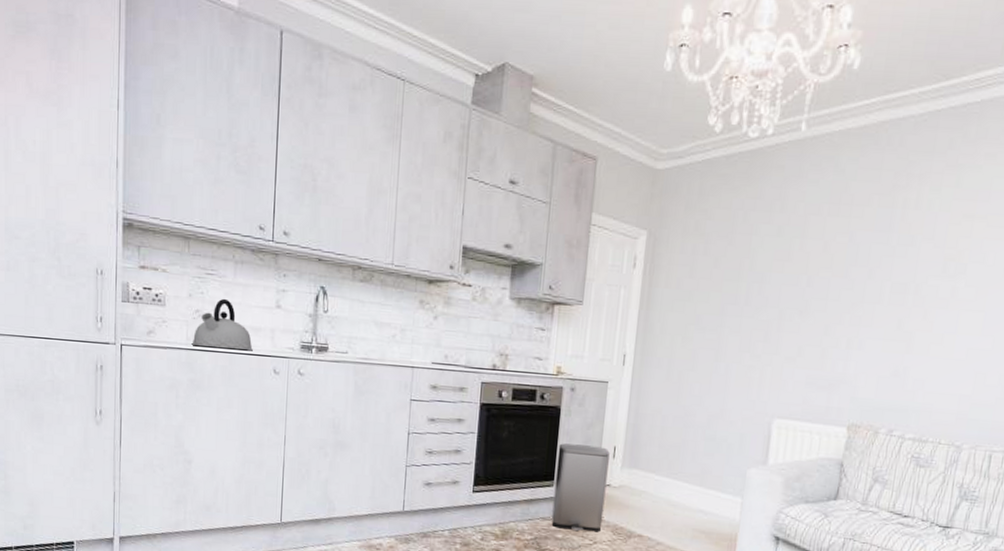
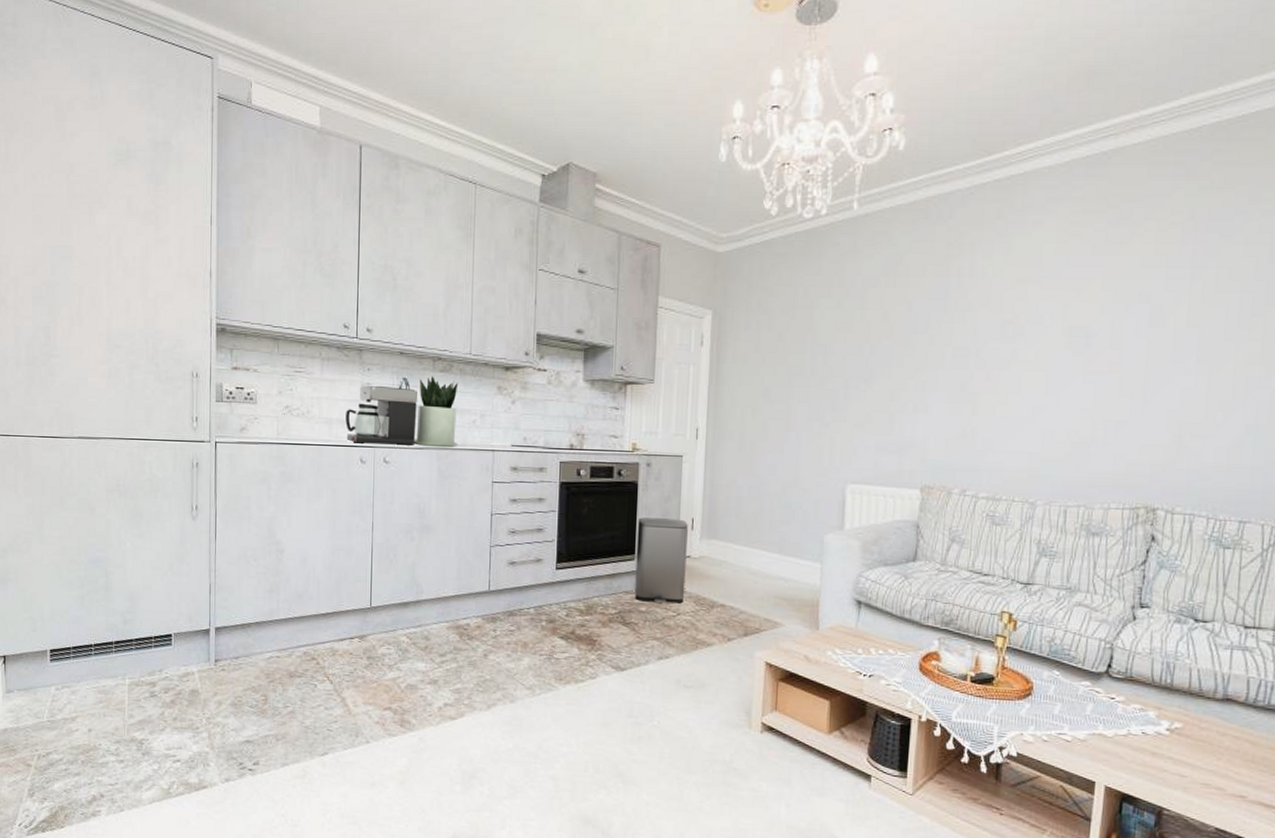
kettle: present [192,298,253,351] -> none [282,394,340,443]
coffee maker: none [259,292,335,359] -> present [345,385,417,447]
planter: none [329,286,379,363] -> present [413,376,459,448]

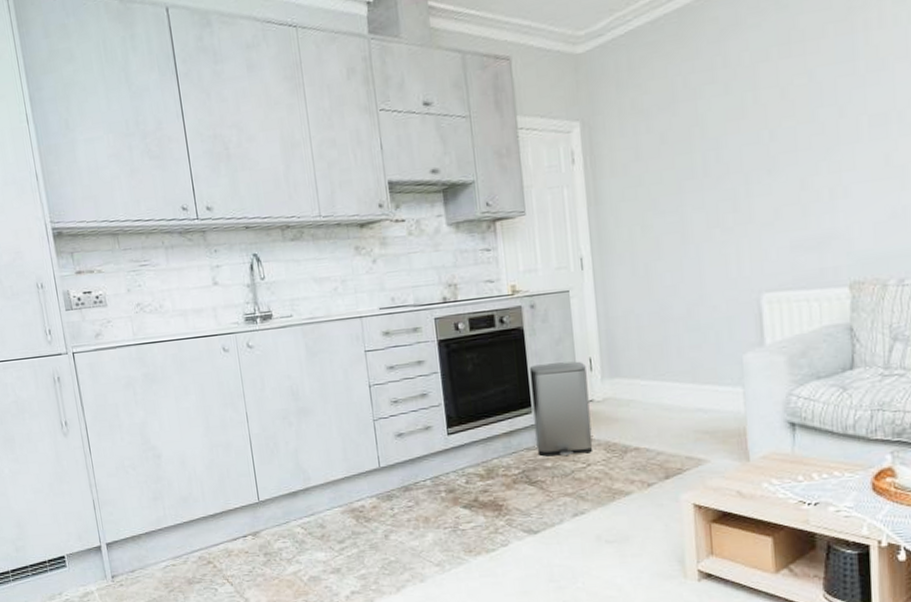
coffee maker: present [345,385,417,447] -> none [199,264,277,333]
planter: present [413,376,459,448] -> none [271,247,324,324]

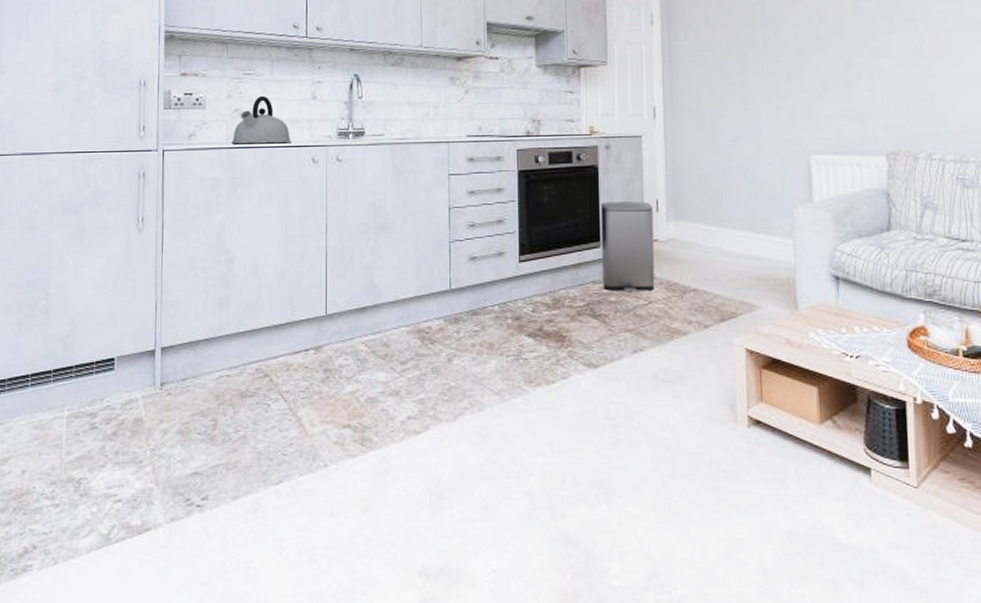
kettle: none [139,286,199,341] -> present [232,95,291,145]

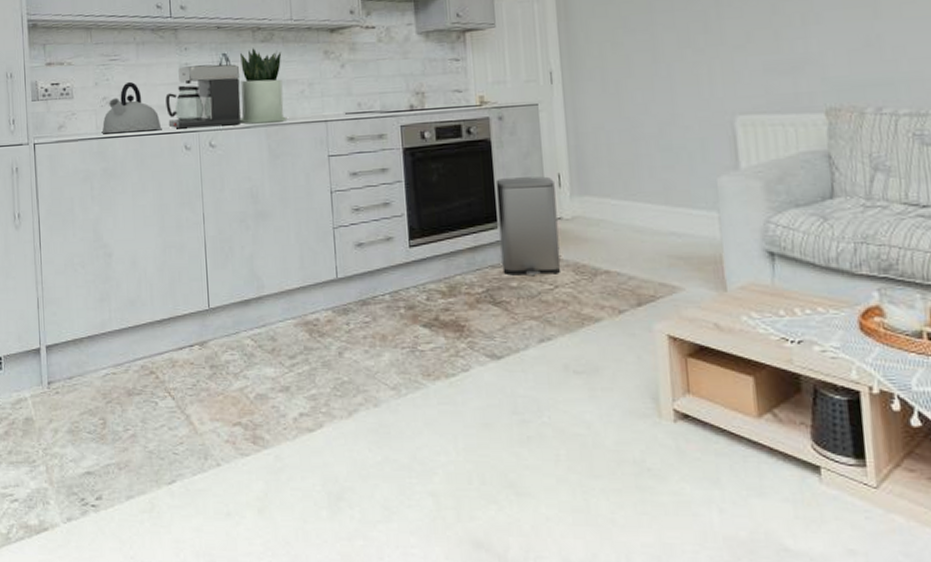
coffee maker: none [296,83,369,144] -> present [165,64,241,130]
planter: none [366,71,414,143] -> present [239,48,289,125]

